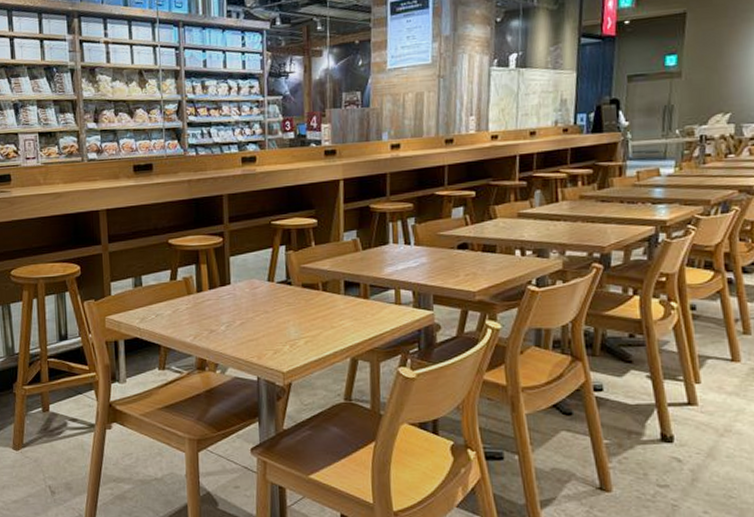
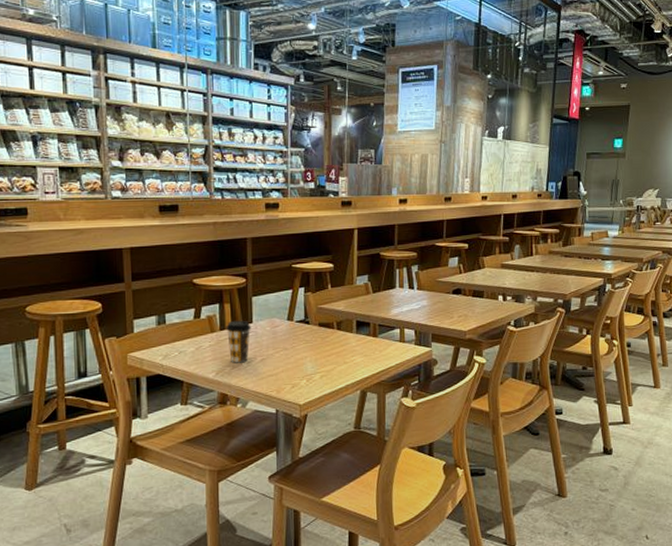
coffee cup: none [203,281,230,327] -> present [226,320,251,363]

